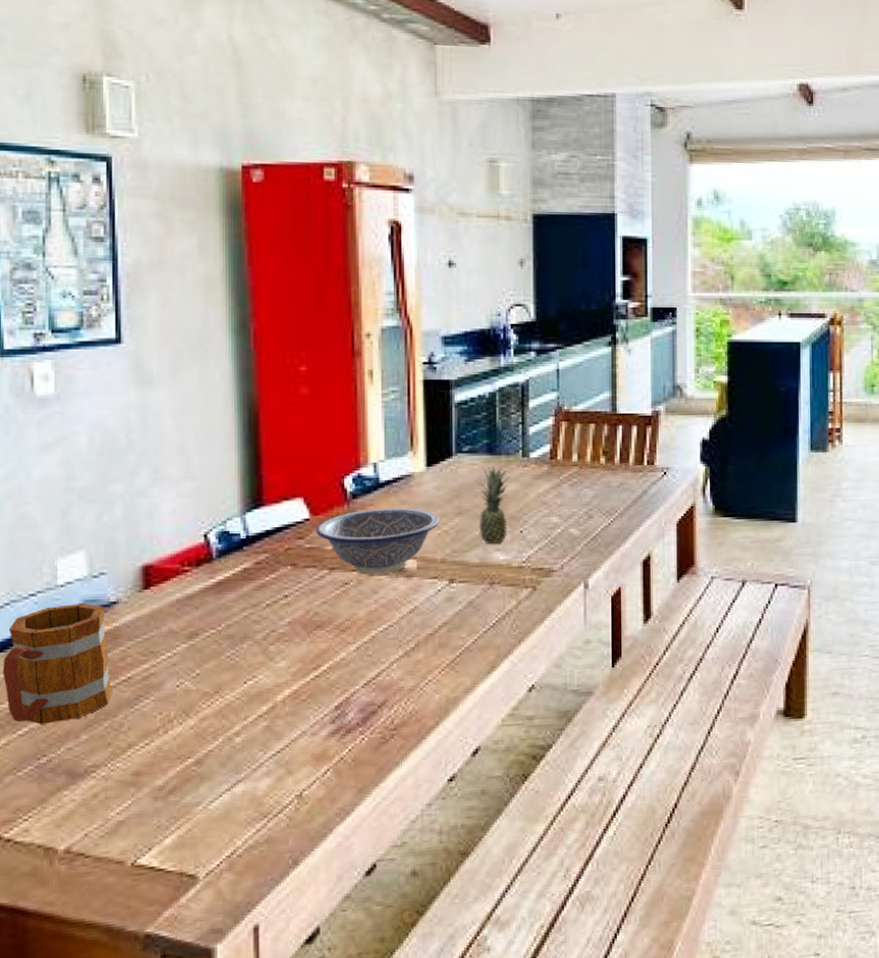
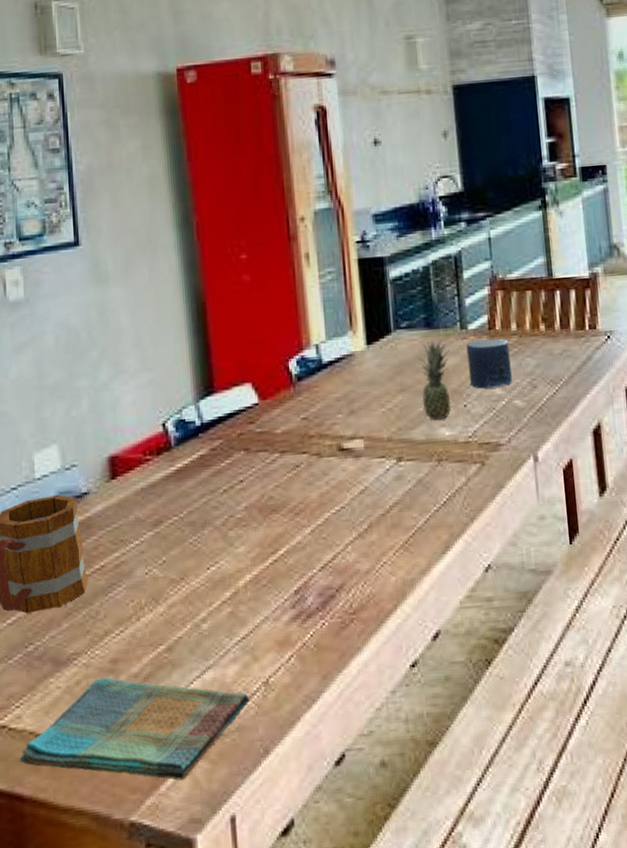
dish towel: none [25,789,281,892] -> present [19,676,249,780]
decorative bowl: present [315,507,439,575] -> none [265,387,383,457]
candle: none [527,468,569,516] -> present [466,338,512,389]

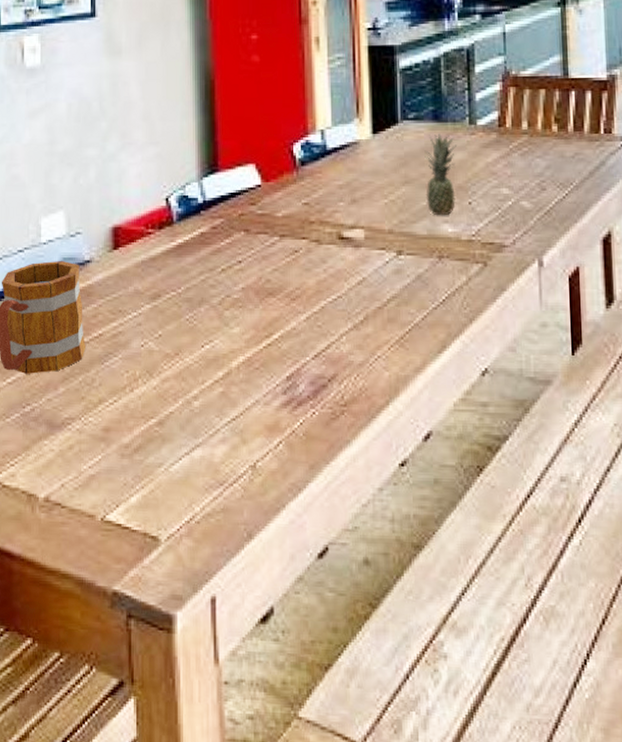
dish towel: present [19,676,249,780] -> none [11,444,236,555]
candle: present [466,338,512,389] -> none [474,136,520,187]

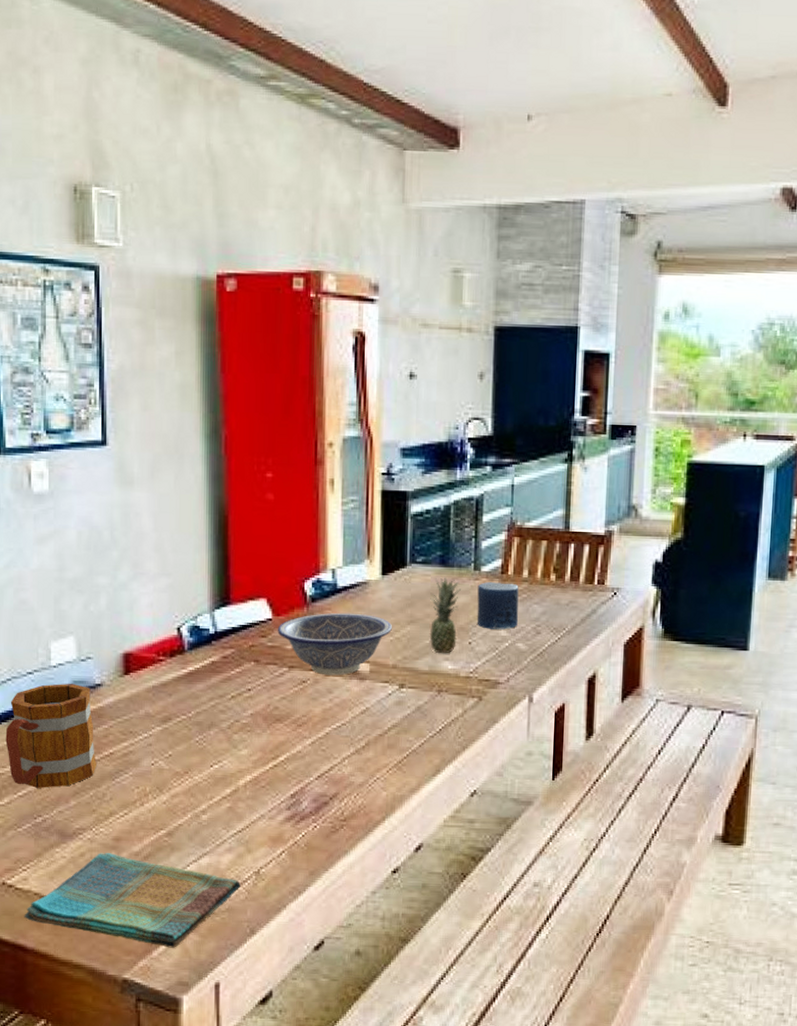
dish towel: none [11,444,236,555] -> present [24,852,241,948]
decorative bowl: none [267,175,386,244] -> present [277,612,392,676]
candle: none [474,136,520,187] -> present [476,582,519,630]

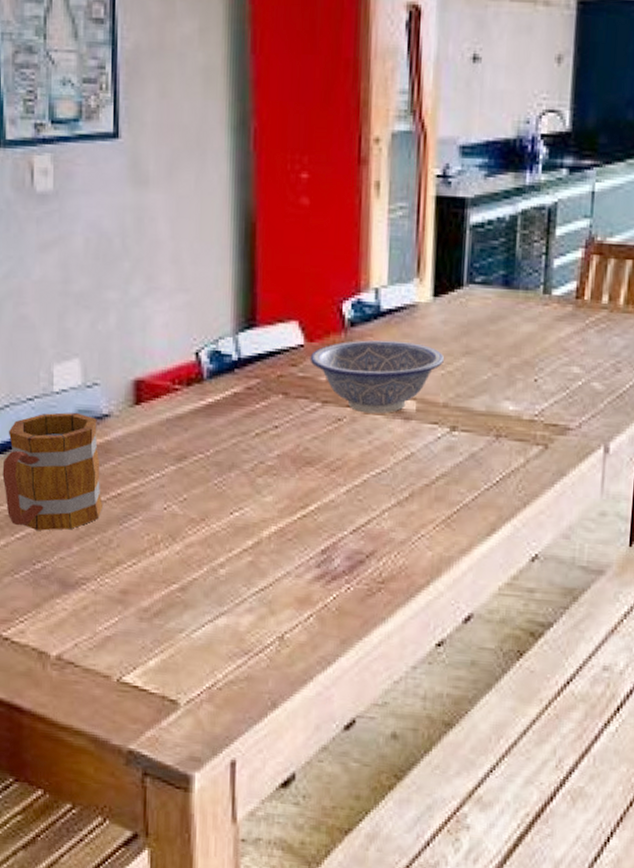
dish towel: present [24,852,241,948] -> none [20,606,262,718]
fruit: present [429,577,462,654] -> none [487,301,528,392]
candle: present [476,582,519,630] -> none [544,308,597,366]

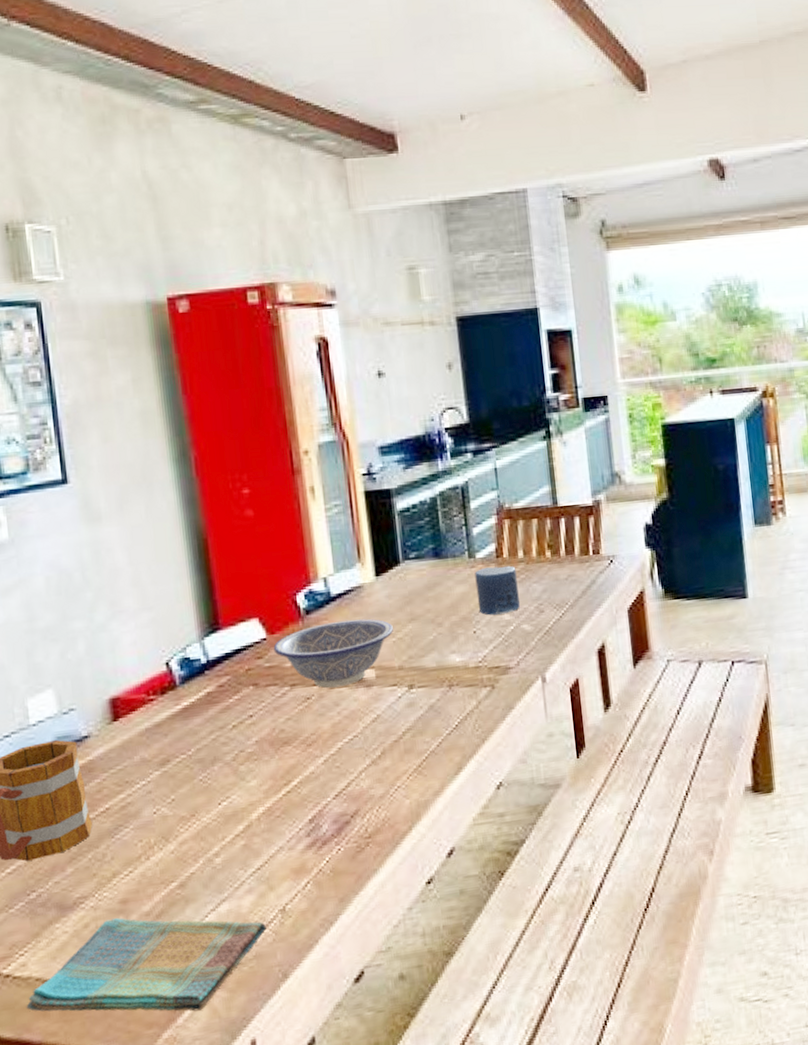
dish towel: none [20,606,262,718] -> present [26,917,266,1012]
candle: none [544,308,597,366] -> present [475,565,520,615]

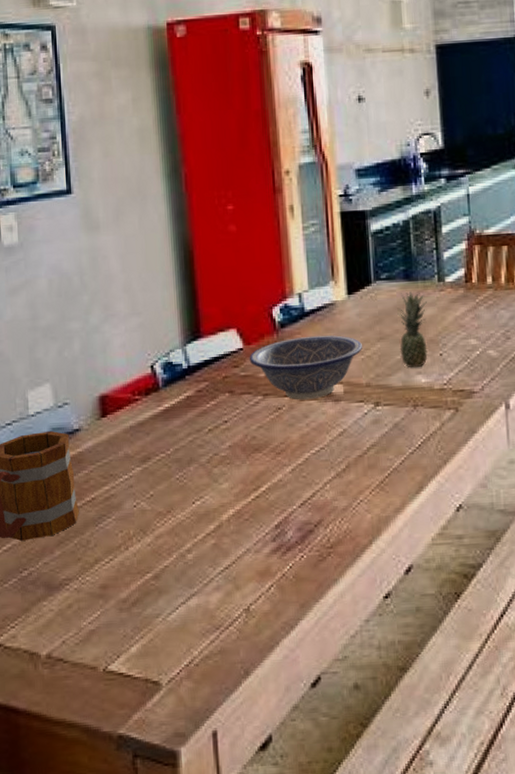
dish towel: present [26,917,266,1012] -> none [14,601,231,698]
fruit: none [428,569,461,648] -> present [397,291,428,368]
candle: present [475,565,520,615] -> none [443,291,487,339]

